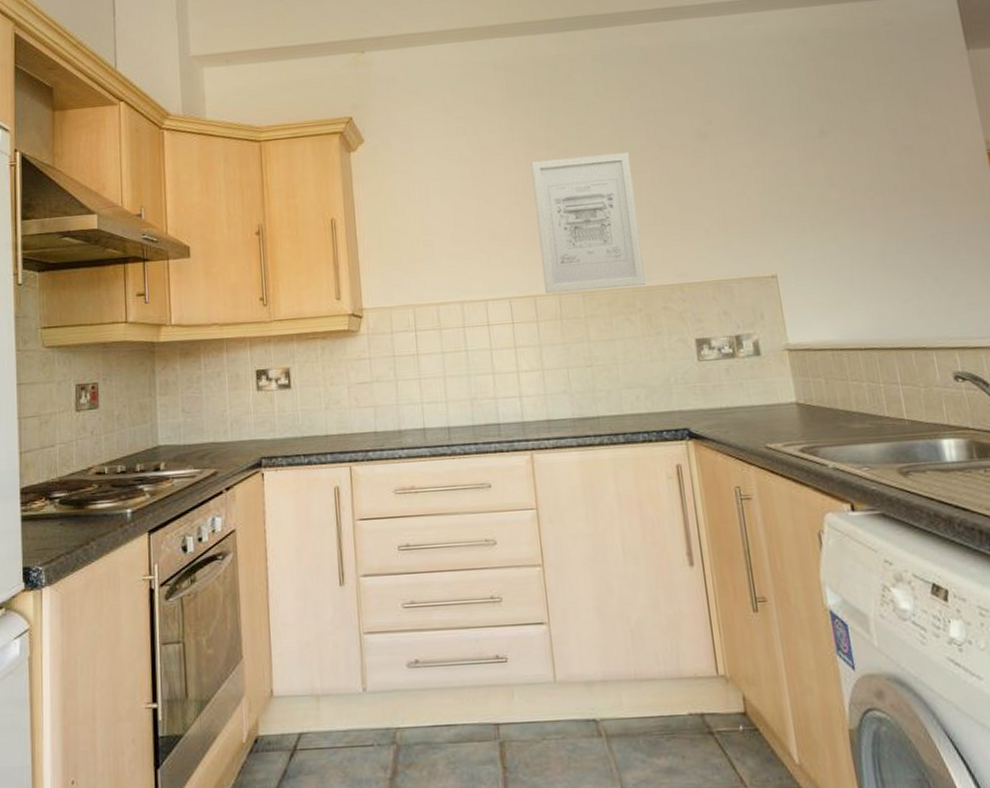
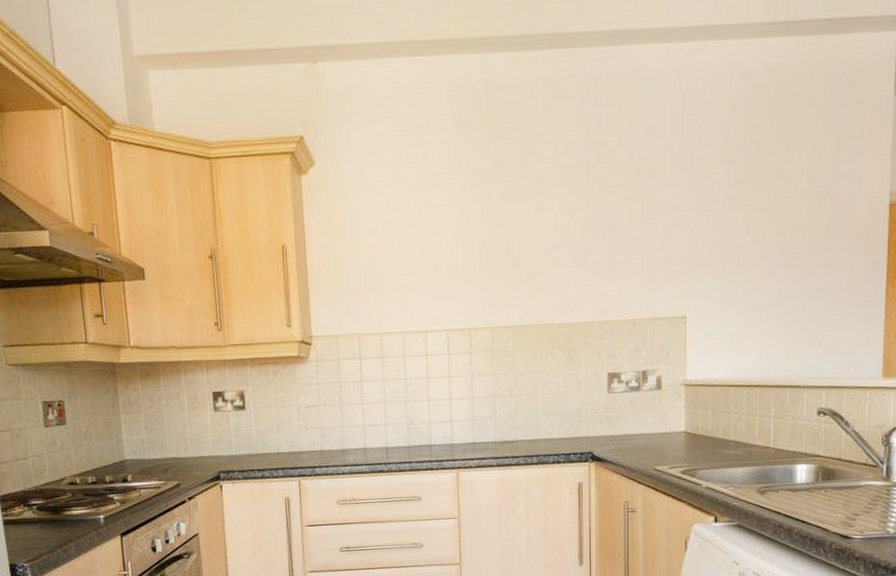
wall art: present [531,151,645,294] -> none [476,187,570,327]

